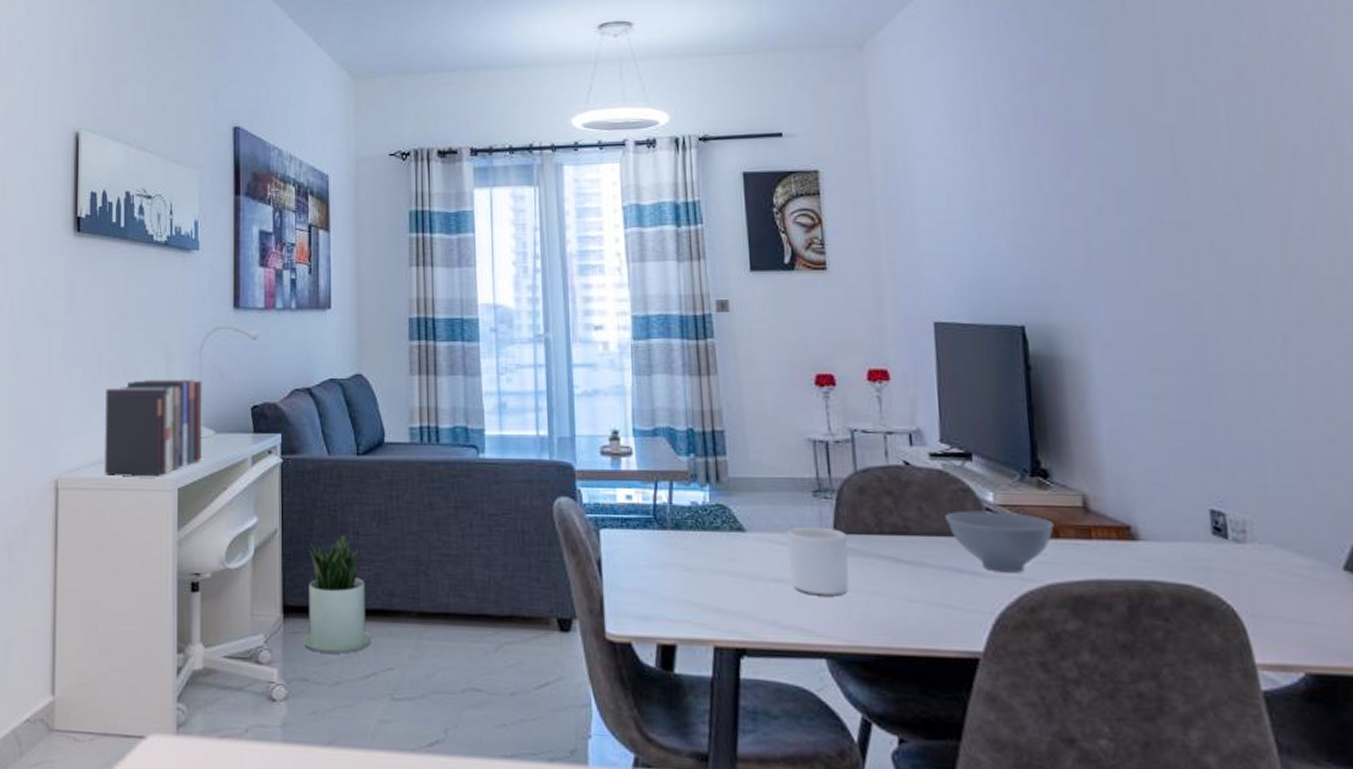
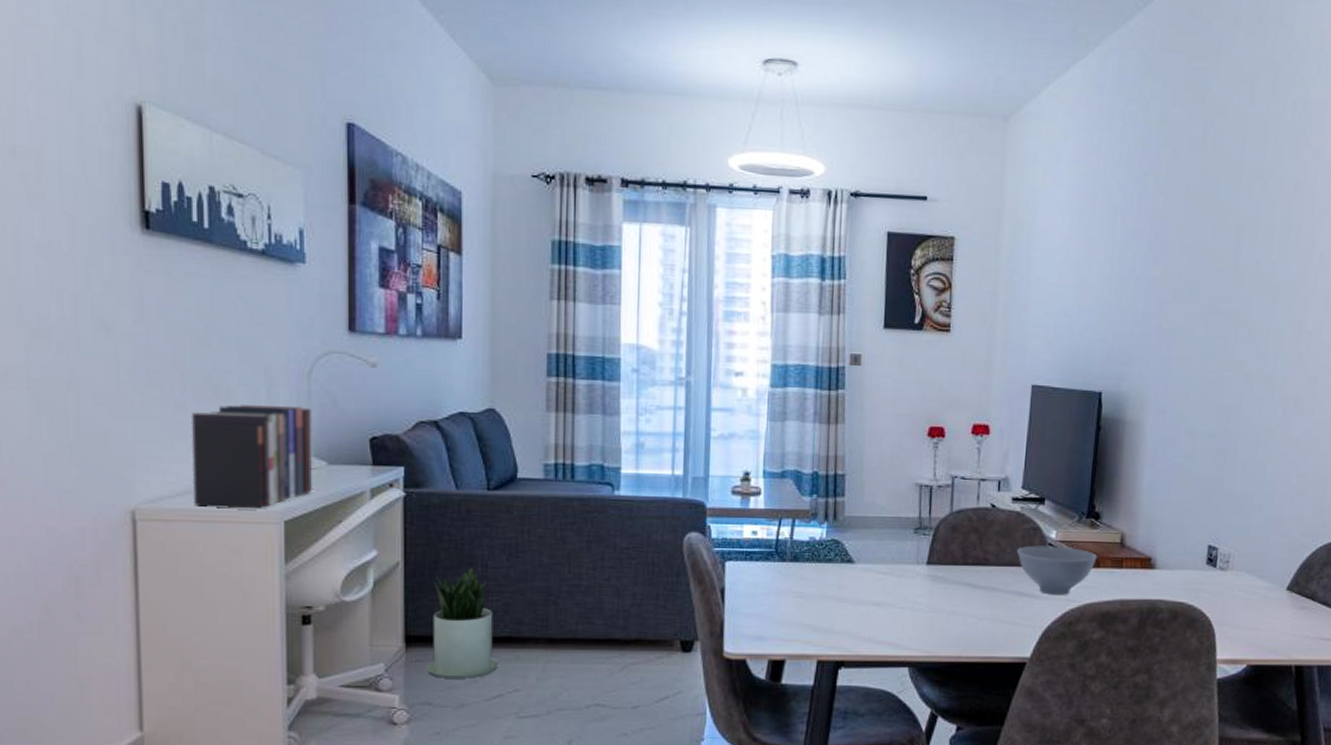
mug: present [787,526,849,597] -> none [888,558,938,616]

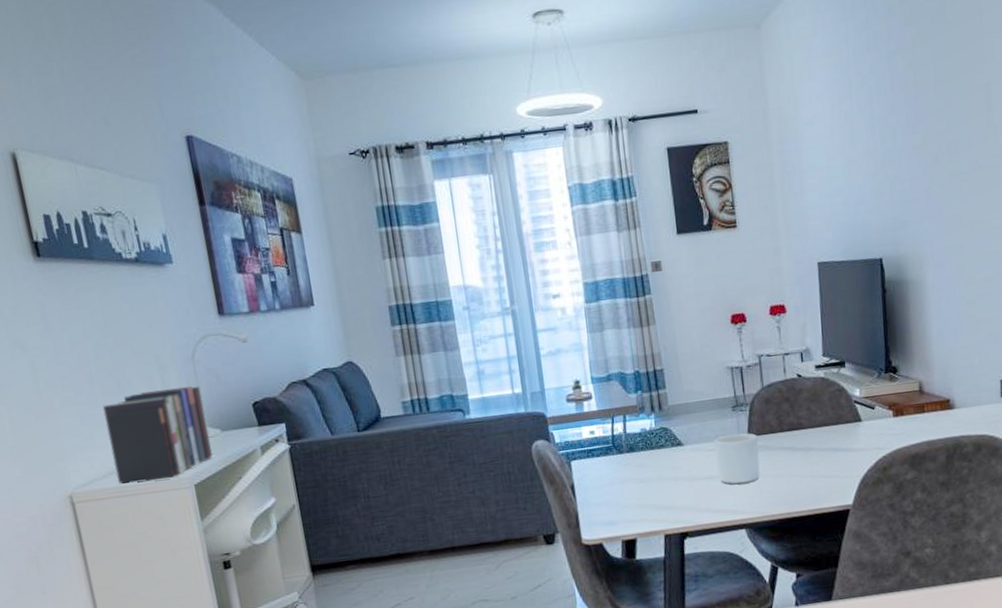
planter: present [427,568,499,679] -> none [325,500,393,597]
mug: none [888,558,938,616] -> present [714,433,760,485]
bowl: present [1017,545,1097,595] -> none [826,401,900,446]

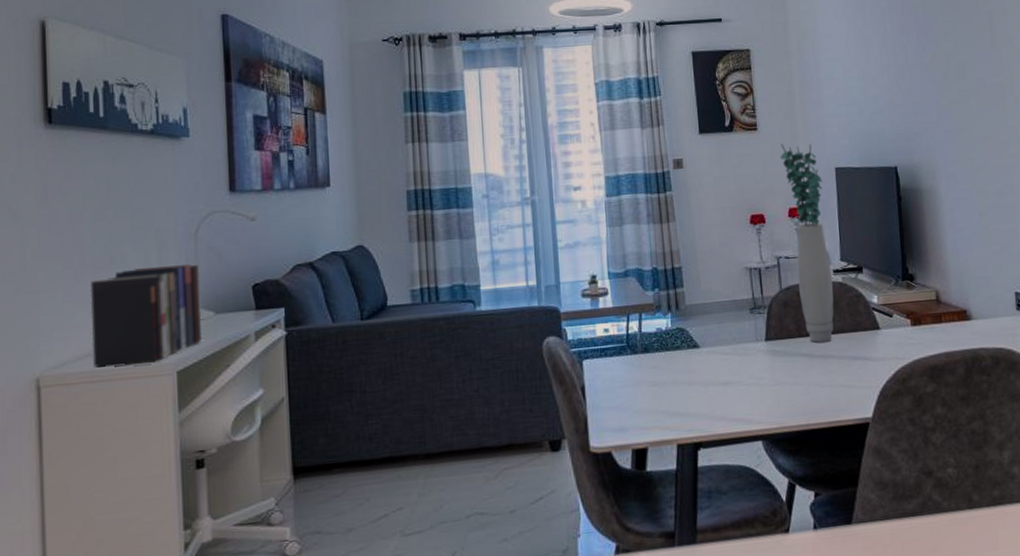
mug: present [714,433,760,485] -> none [731,336,778,392]
vase: none [761,239,816,437] -> present [780,144,834,343]

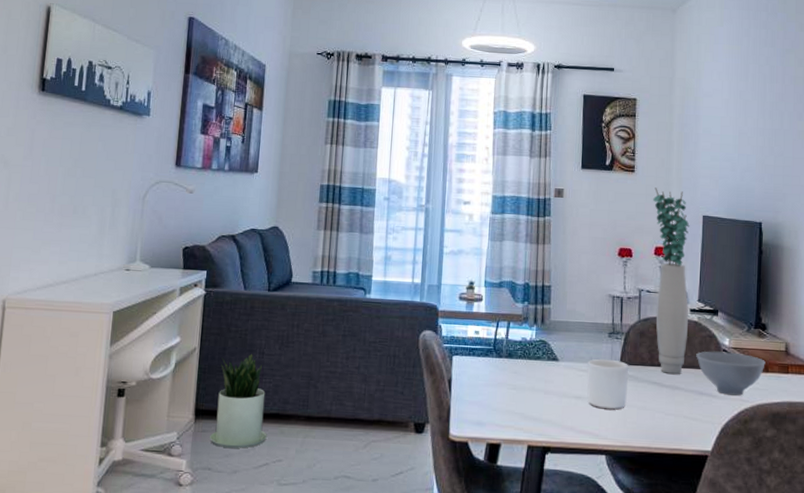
books: present [89,264,203,369] -> none [48,220,143,301]
planter: none [314,395,382,506] -> present [210,354,267,448]
mug: none [731,336,778,392] -> present [587,358,629,410]
bowl: none [845,309,918,356] -> present [696,351,766,396]

